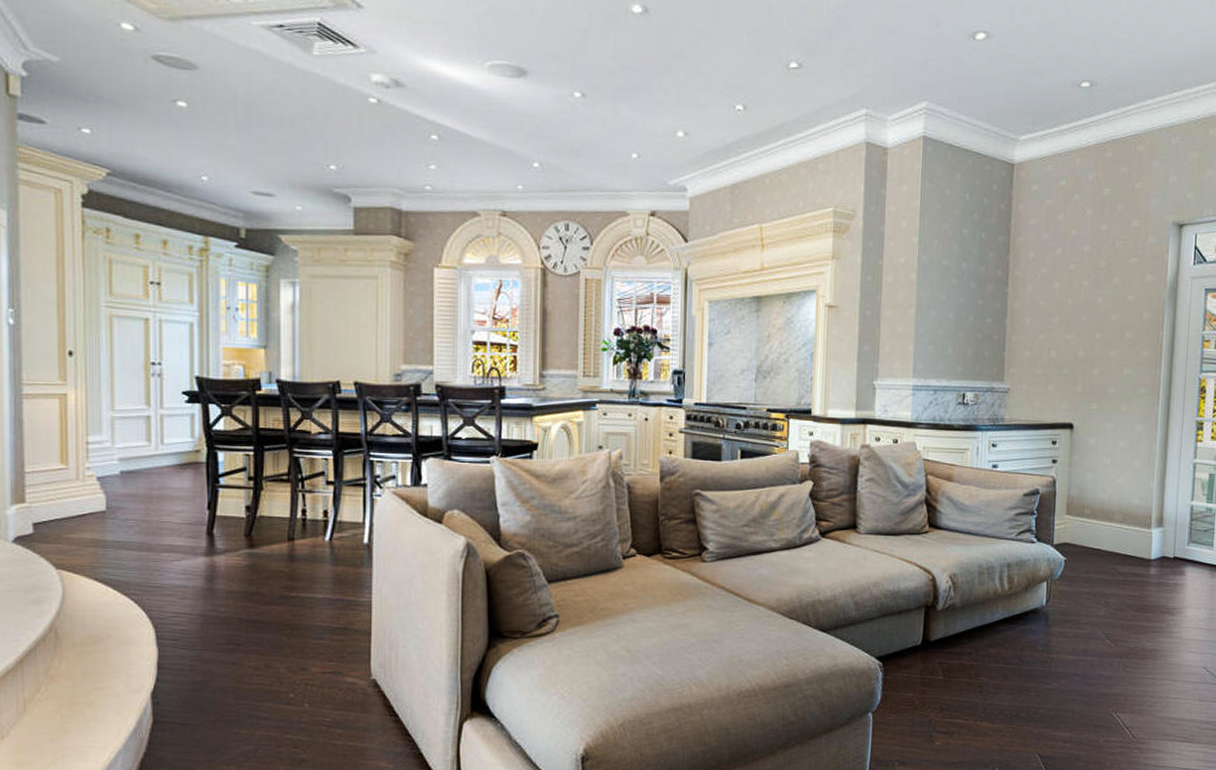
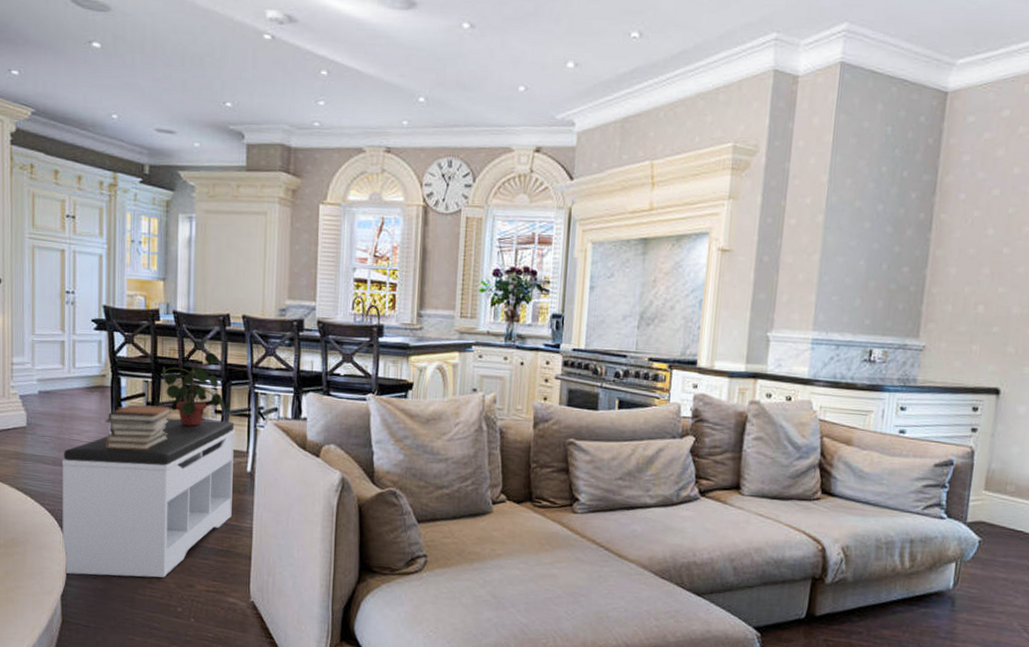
bench: none [149,491,350,668] -> present [62,417,235,578]
book stack: none [200,479,277,529] -> present [105,404,172,450]
potted plant: none [265,421,338,500] -> present [161,352,225,427]

